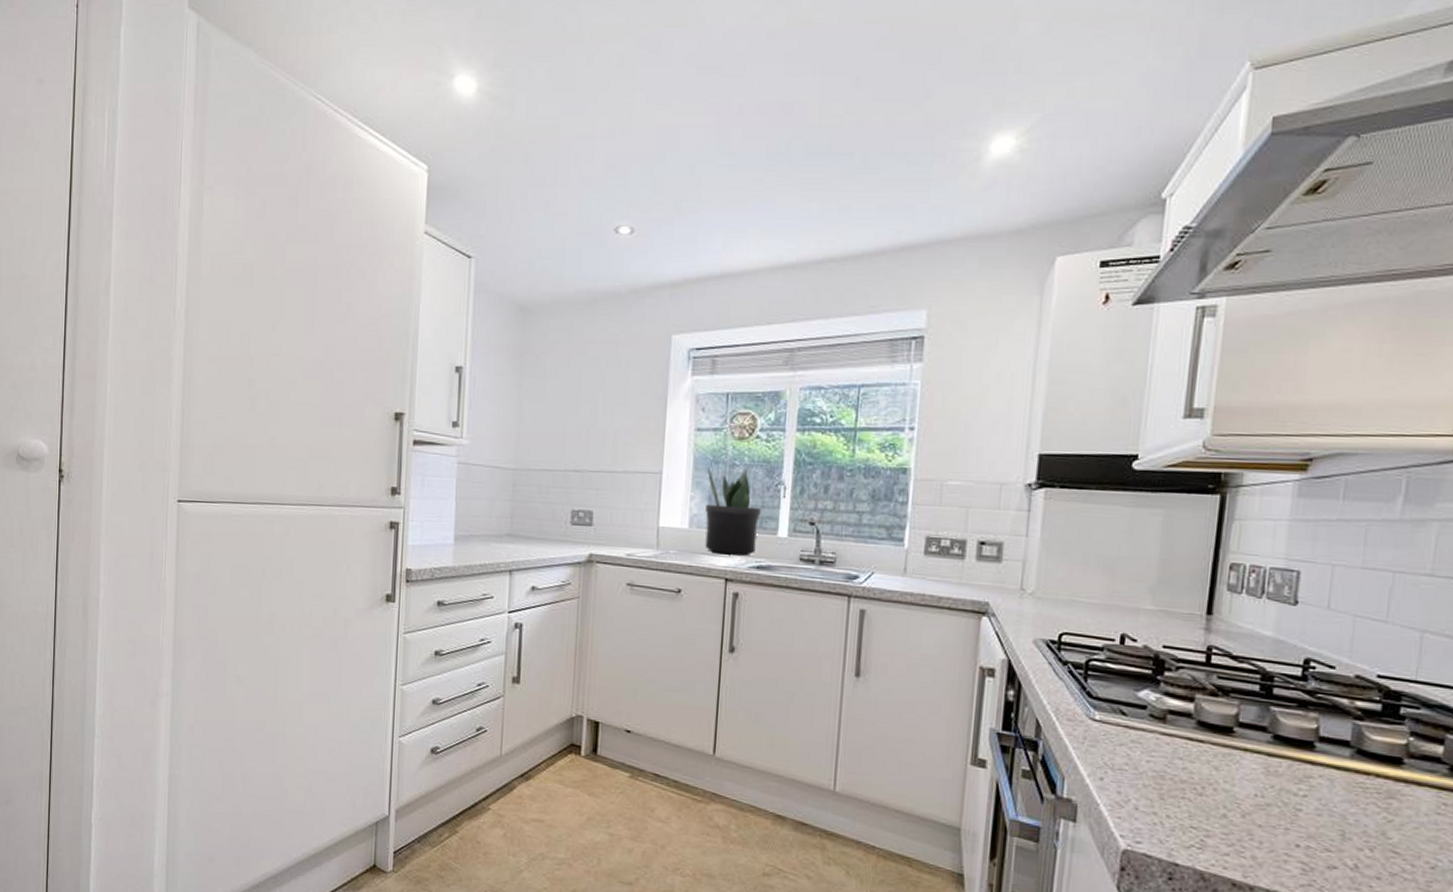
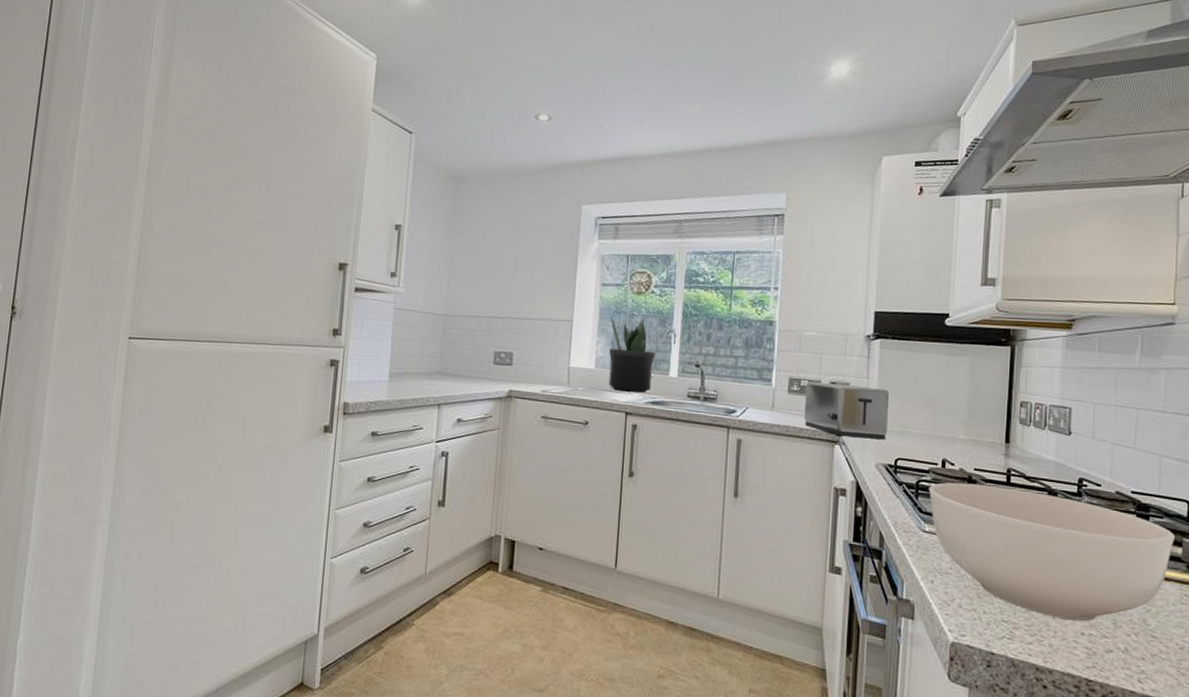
toaster: none [944,540,1055,611] -> present [804,381,890,440]
bowl: none [1101,662,1435,832] -> present [929,482,1175,622]

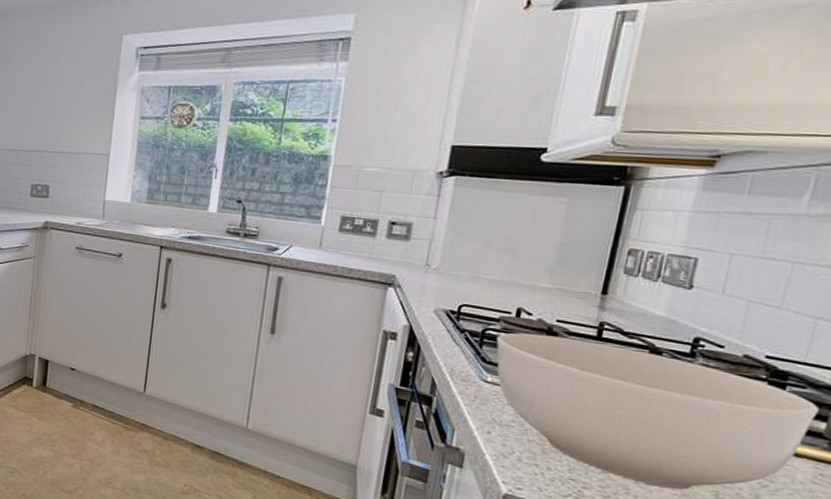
planter: present [608,315,656,393] -> none [144,148,195,227]
toaster: present [804,381,890,440] -> none [355,220,460,285]

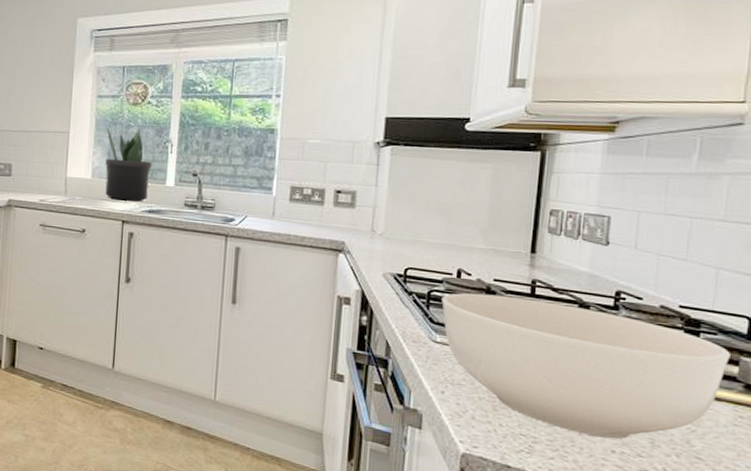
planter: none [144,148,195,227] -> present [104,126,152,202]

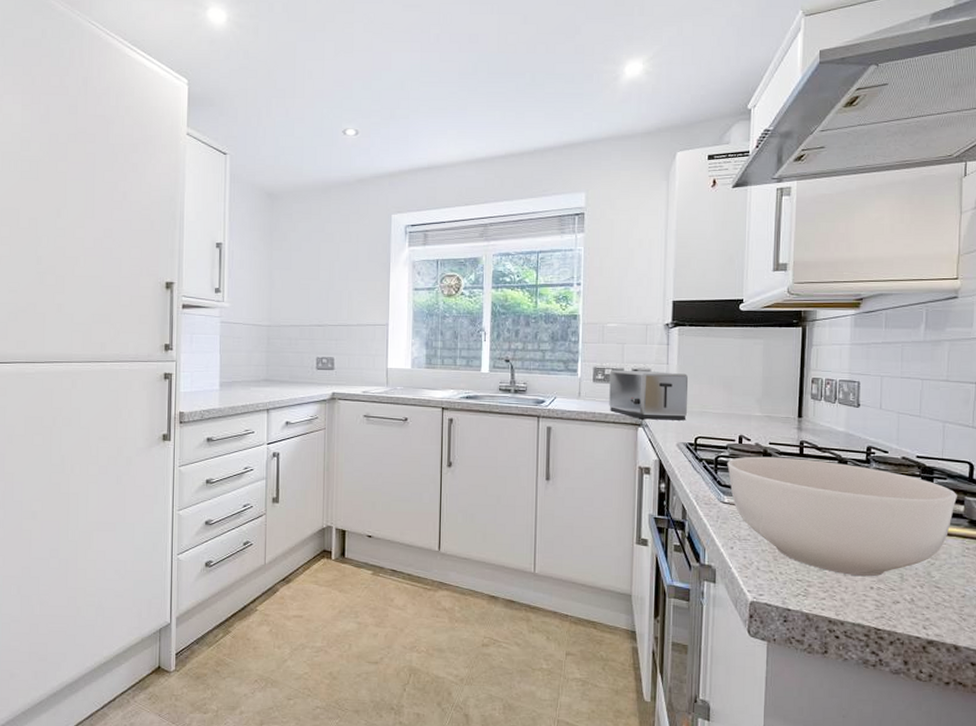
planter: present [104,126,152,202] -> none [423,317,468,389]
toaster: none [306,189,400,249] -> present [609,369,689,421]

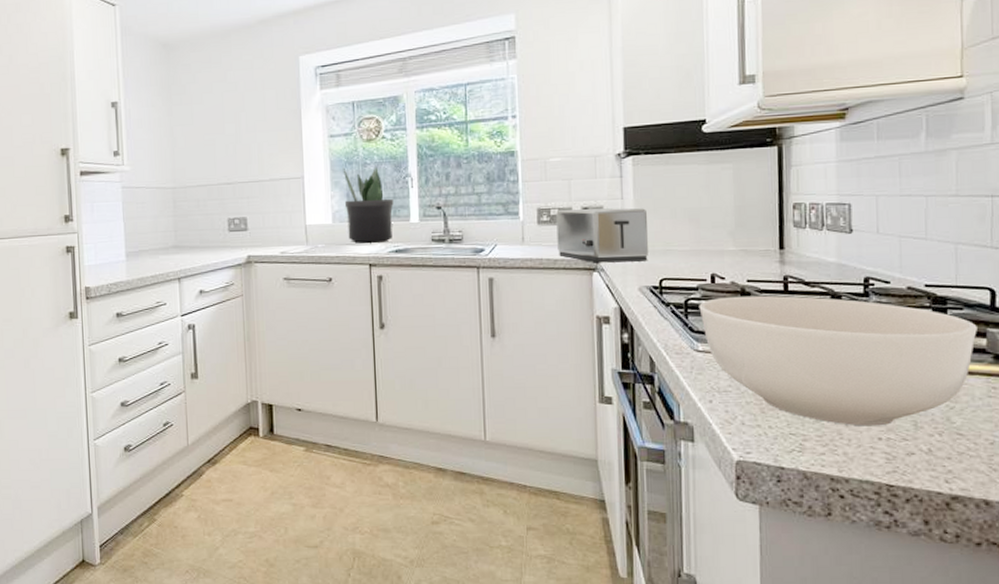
planter: none [423,317,468,389] -> present [342,166,394,243]

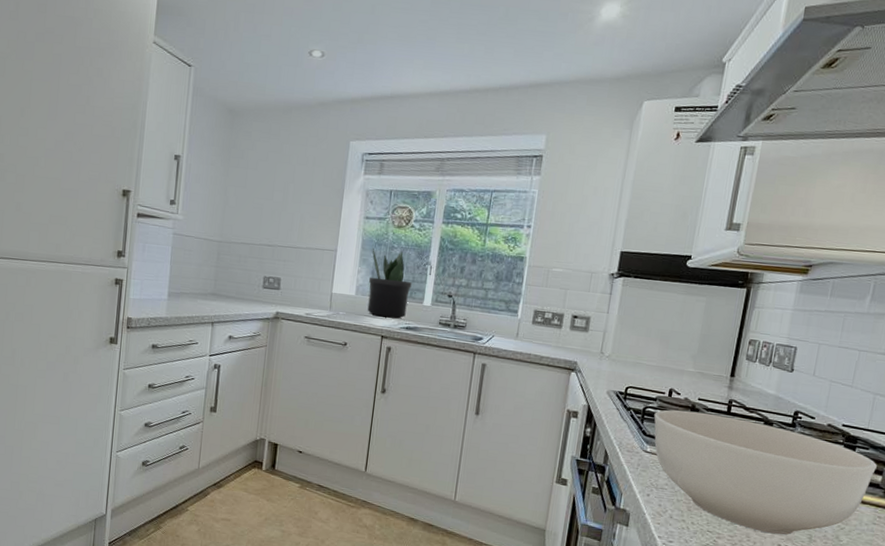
toaster: present [556,207,649,263] -> none [545,313,627,370]

